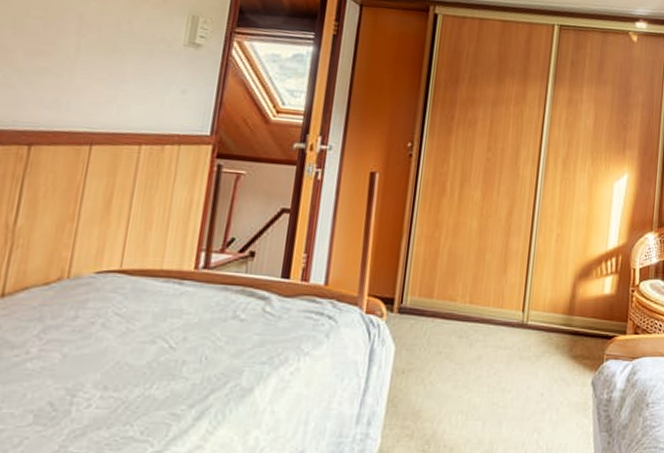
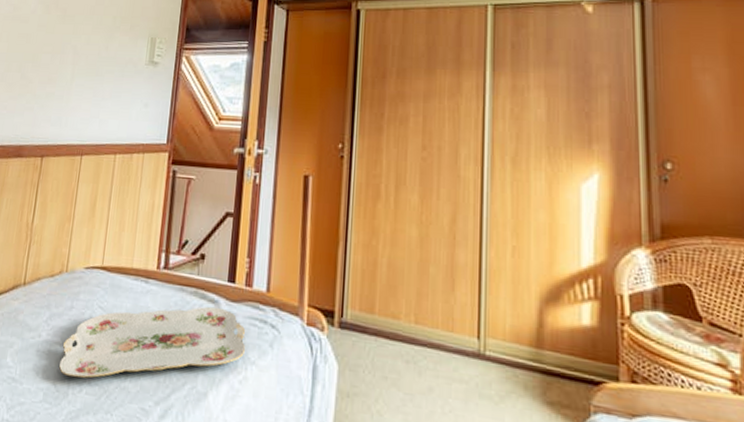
serving tray: none [57,303,300,393] -> present [59,306,246,378]

